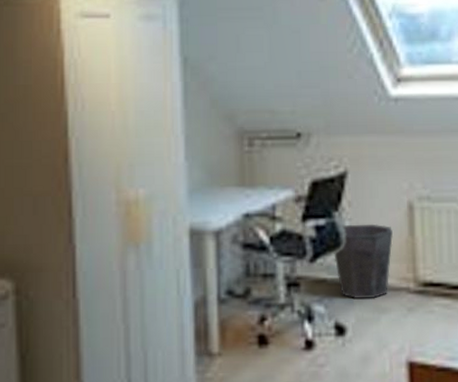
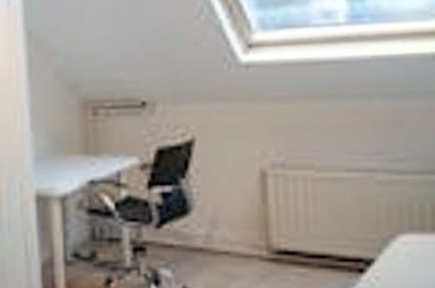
waste bin: present [334,224,393,300] -> none [181,191,244,265]

